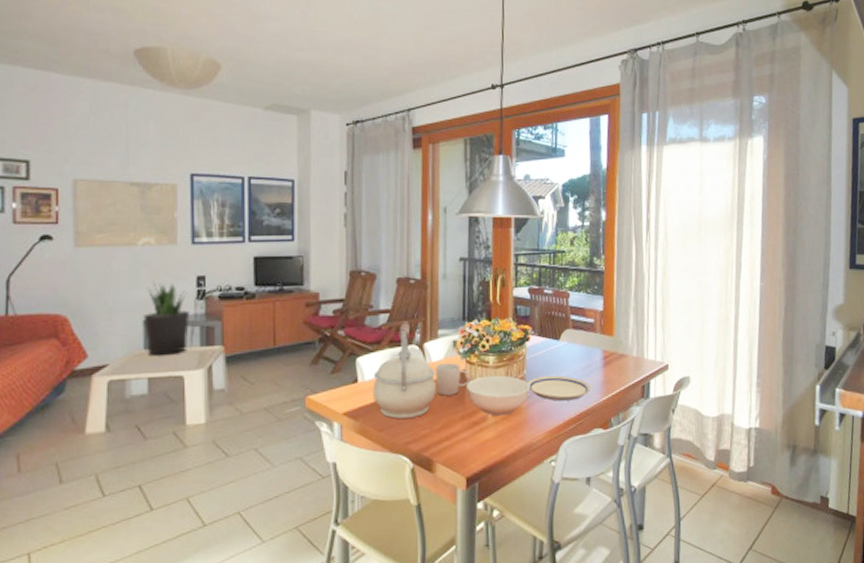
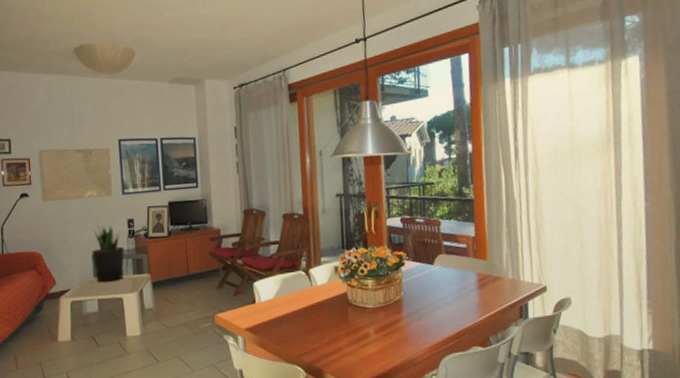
picture frame: none [222,259,255,302] -> present [146,205,170,239]
kettle: present [372,321,437,419] -> none [268,251,324,334]
mug: present [435,363,470,396] -> none [320,286,352,315]
bowl: present [466,375,530,416] -> none [349,296,408,333]
plate: present [527,375,591,401] -> none [405,297,468,321]

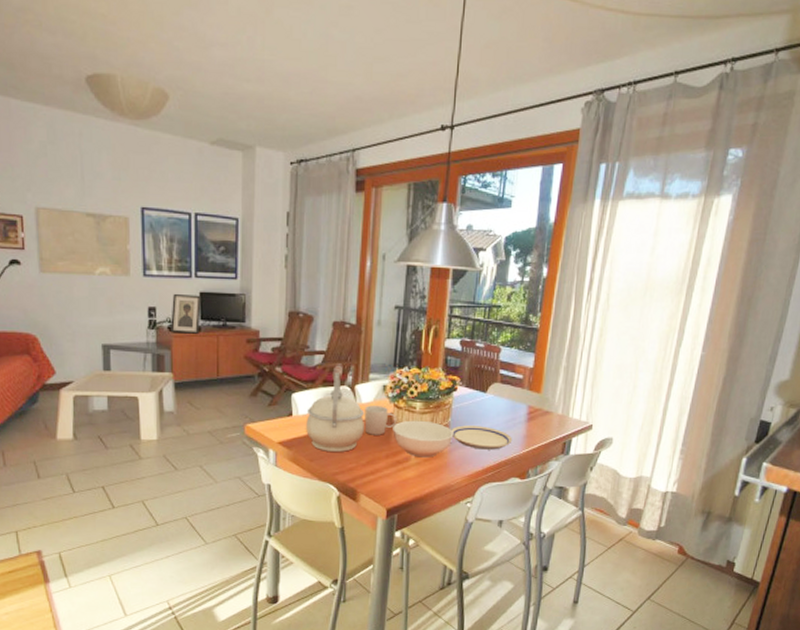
planter: present [91,225,124,282] -> none [101,311,142,377]
kettle: none [268,251,324,334] -> present [305,363,365,452]
mug: none [320,286,352,315] -> present [364,405,397,435]
bowl: none [349,296,408,333] -> present [393,420,454,458]
plate: none [405,297,468,321] -> present [451,425,513,450]

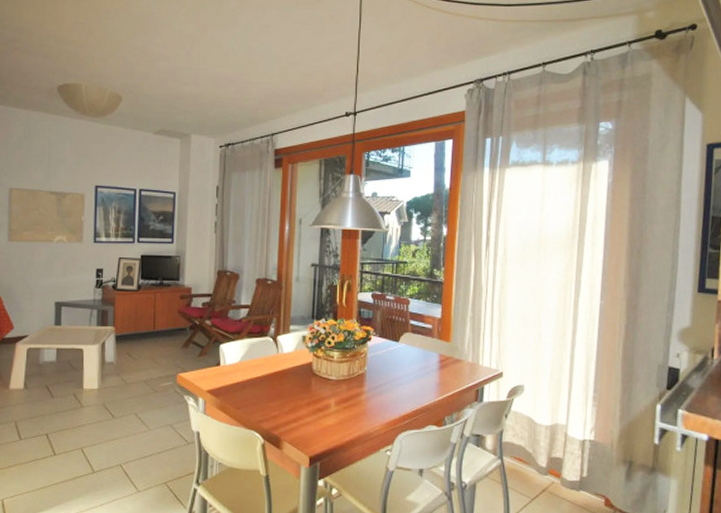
kettle: present [305,363,365,452] -> none [231,316,287,400]
mug: present [364,405,397,435] -> none [286,355,317,384]
bowl: present [393,420,454,458] -> none [313,369,370,405]
plate: present [451,425,513,450] -> none [368,373,427,398]

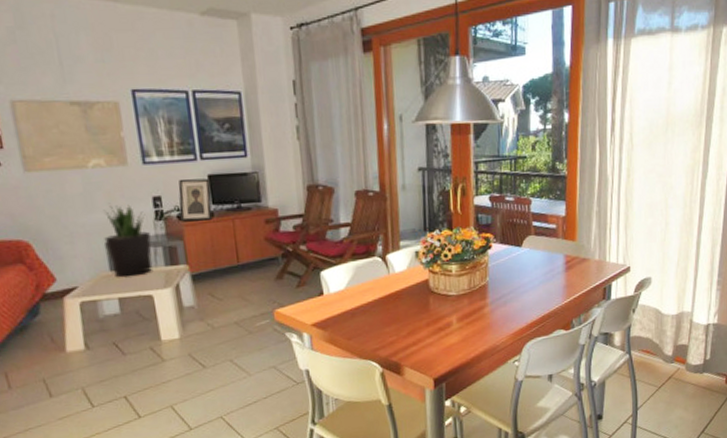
planter: none [55,273,90,331] -> present [103,204,153,277]

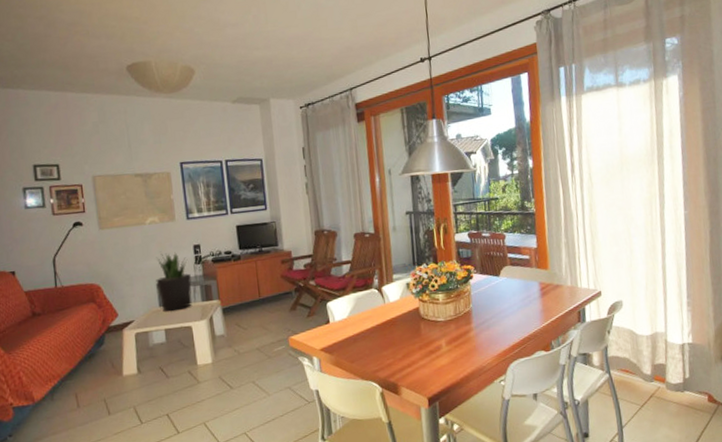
picture frame: present [178,178,212,222] -> none [213,228,240,265]

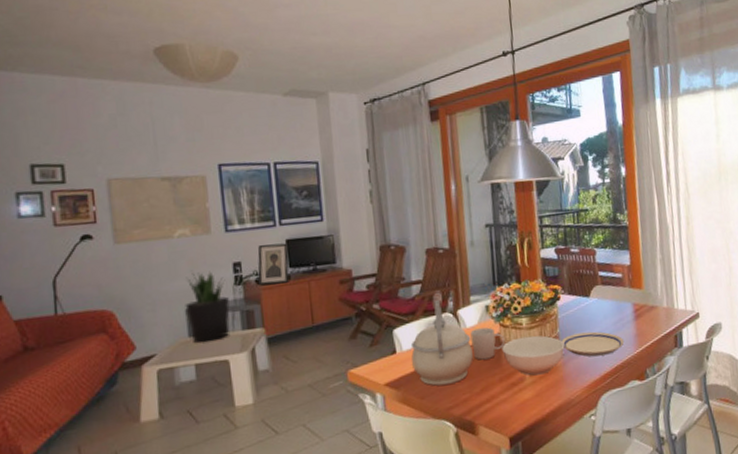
picture frame: none [213,228,240,265] -> present [257,243,289,286]
kettle: none [342,269,397,352] -> present [410,290,474,386]
mug: none [393,302,424,331] -> present [470,327,505,360]
bowl: none [421,309,477,345] -> present [502,335,565,376]
plate: none [474,307,531,330] -> present [561,331,624,357]

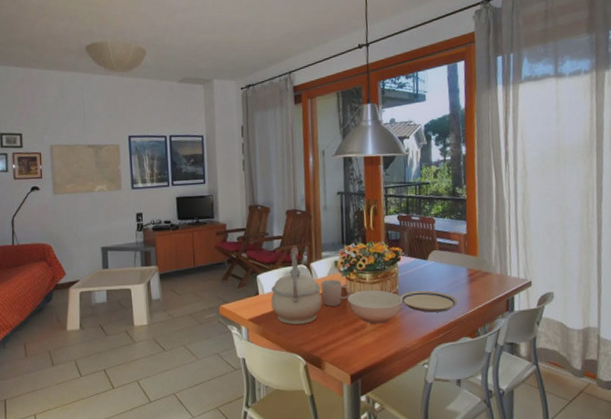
planter: present [185,271,230,342] -> none [101,219,133,273]
picture frame: present [257,243,289,286] -> none [154,200,178,233]

